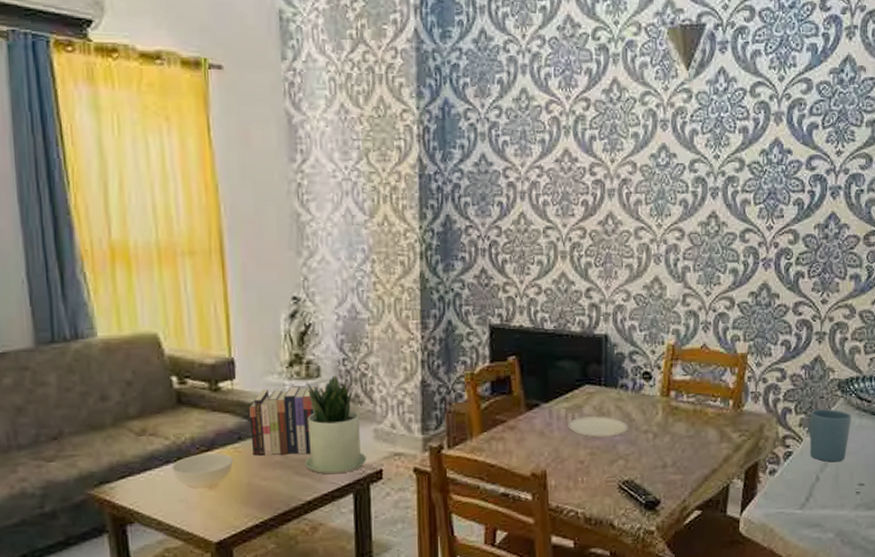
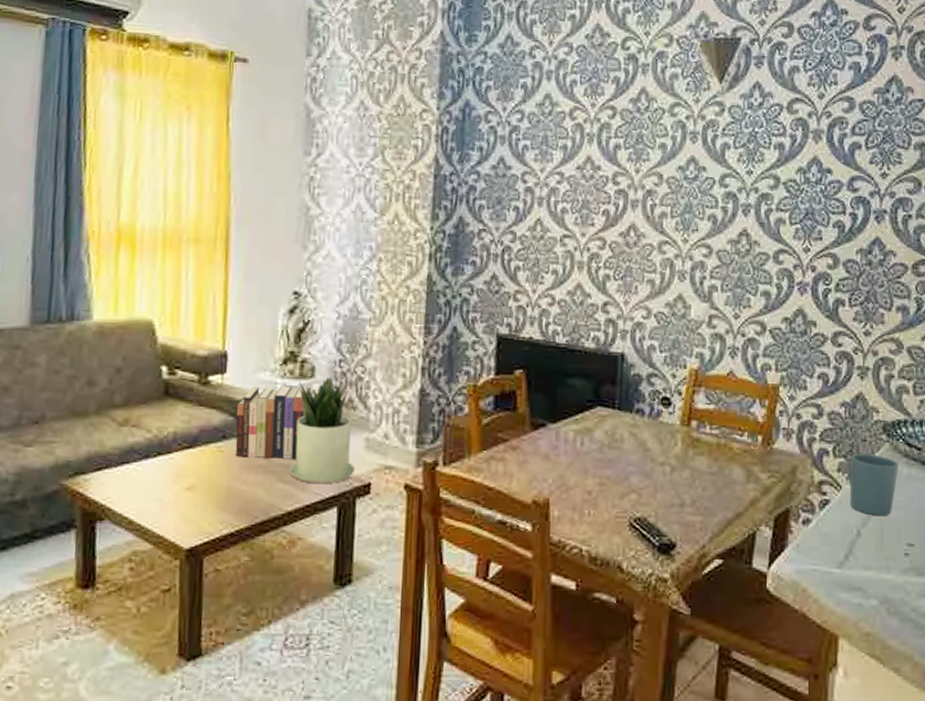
bowl: present [172,453,234,489] -> none [150,451,215,489]
plate: present [568,416,628,438] -> none [576,442,643,467]

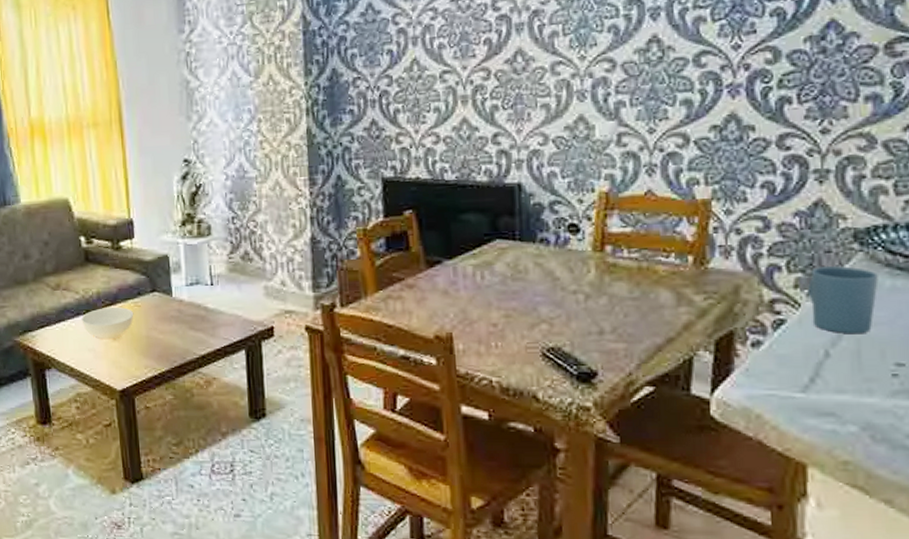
bowl: none [150,451,215,489] -> present [81,307,134,340]
books: present [235,385,319,460] -> none [147,244,217,310]
planter: present [288,376,356,484] -> none [197,232,258,330]

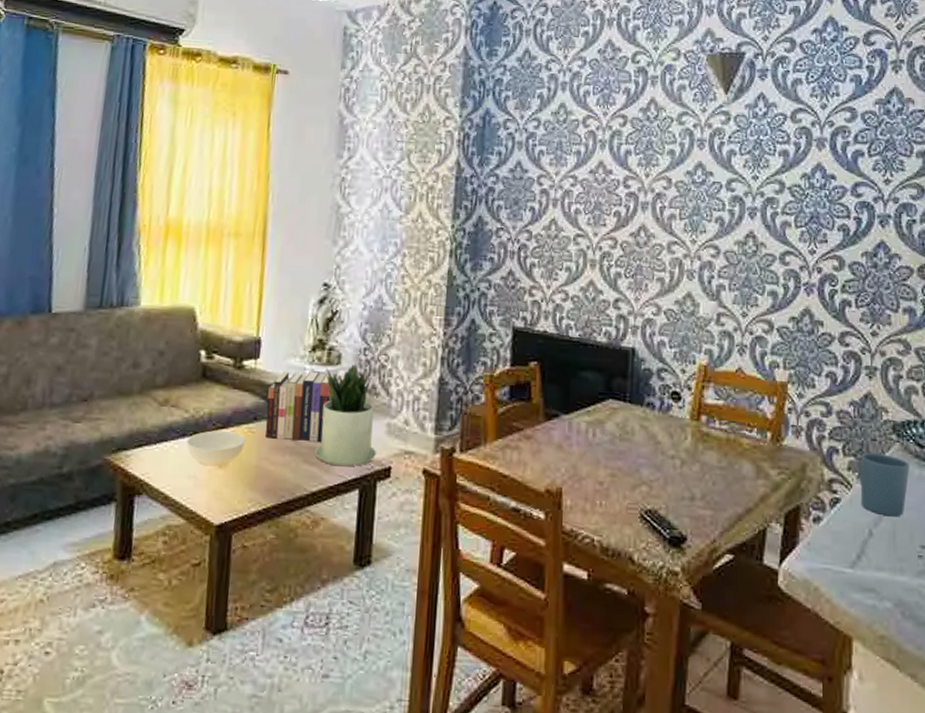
books: none [147,244,217,310] -> present [265,371,345,443]
planter: none [197,232,258,330] -> present [314,363,377,467]

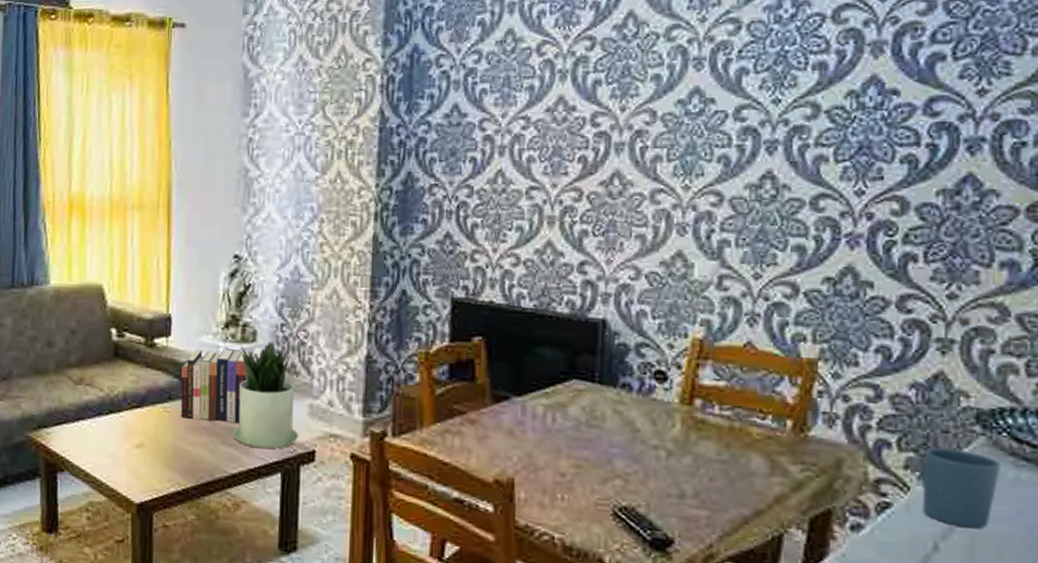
bowl: present [186,430,246,467] -> none [103,409,162,446]

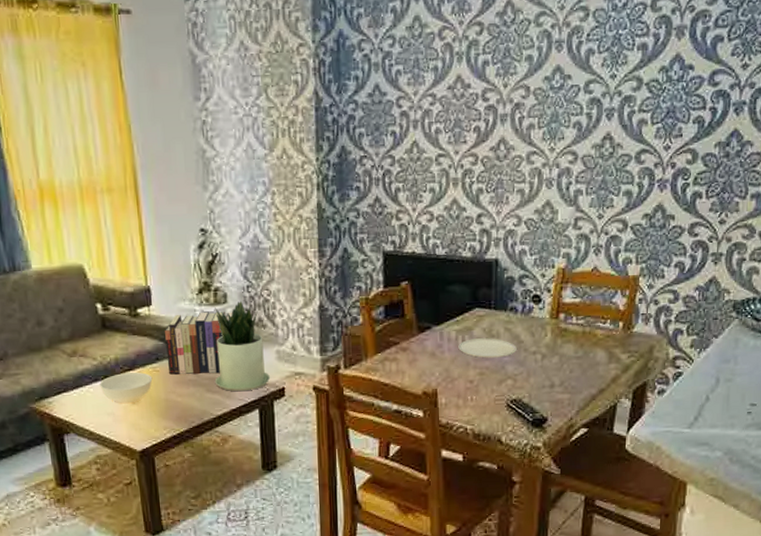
bowl: none [103,409,162,446] -> present [99,372,153,404]
plate: none [546,418,630,448] -> present [458,338,517,358]
mug: present [920,448,1001,529] -> none [700,330,746,383]

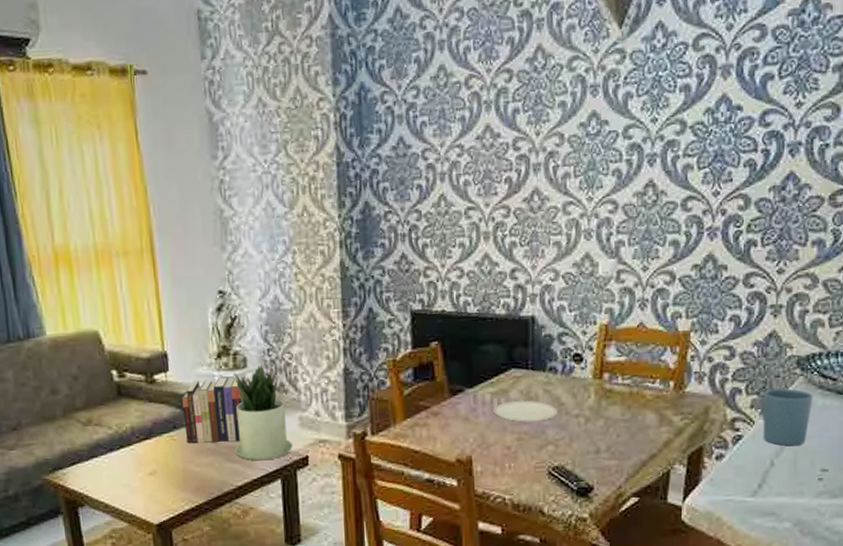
bowl: present [99,372,153,404] -> none [115,441,170,475]
mug: none [700,330,746,383] -> present [761,388,813,446]

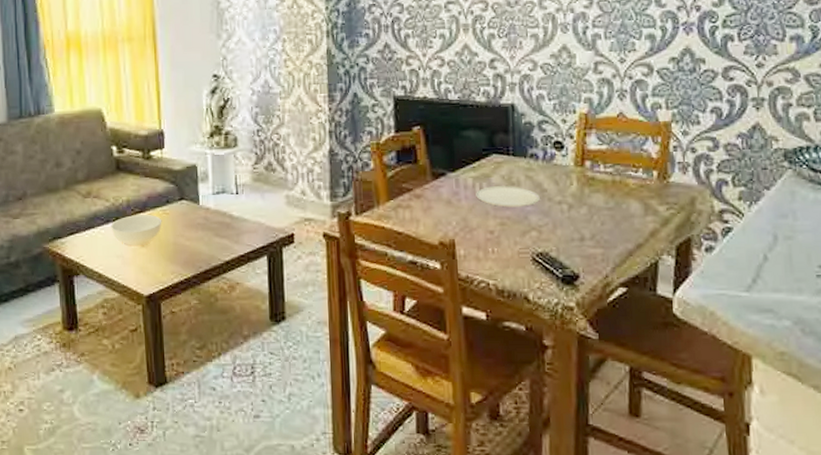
bowl: none [115,441,170,475] -> present [111,215,162,247]
books: present [182,376,253,444] -> none [176,155,242,218]
planter: present [233,364,294,461] -> none [223,144,280,237]
mug: present [761,388,813,446] -> none [749,181,804,241]

